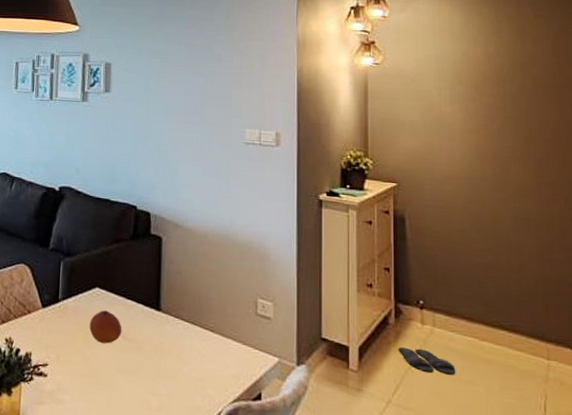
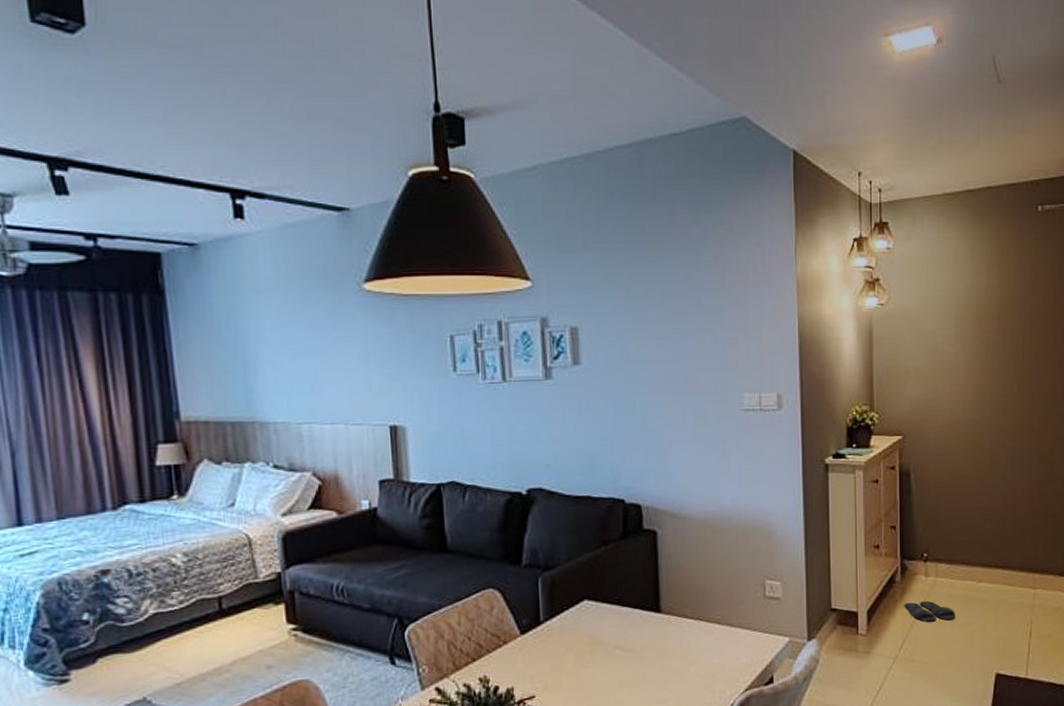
fruit: present [89,310,122,344] -> none [580,623,619,660]

